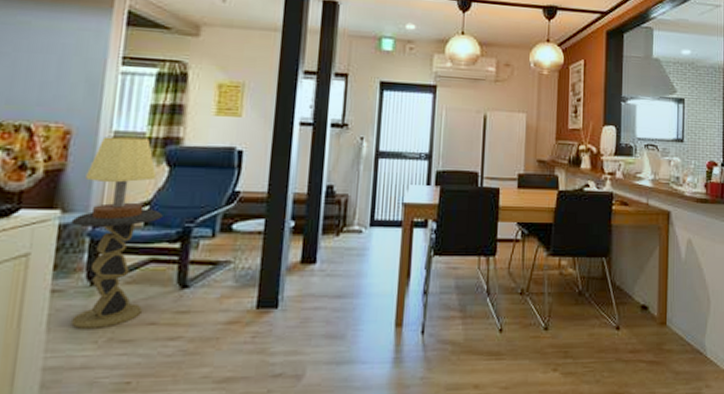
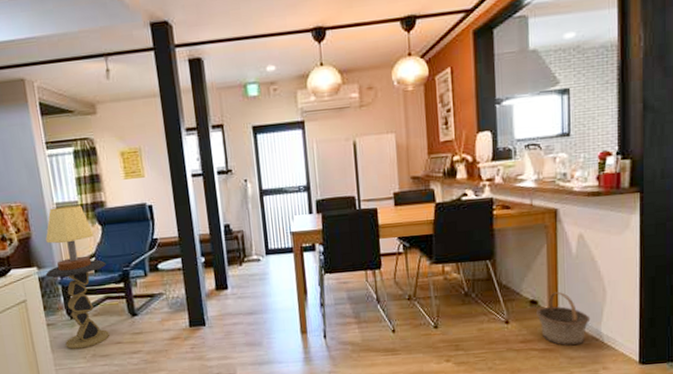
basket: none [647,297,696,359] -> present [536,291,591,346]

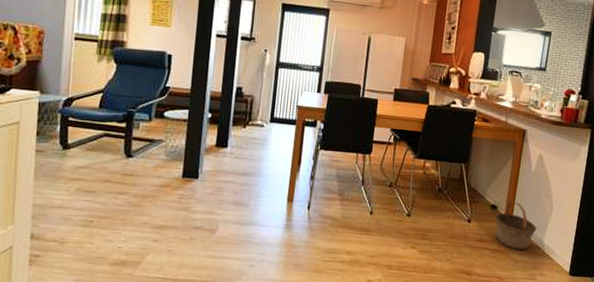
table lamp: present [45,205,94,271] -> none [56,37,107,102]
side table: present [45,259,109,349] -> none [47,94,113,181]

